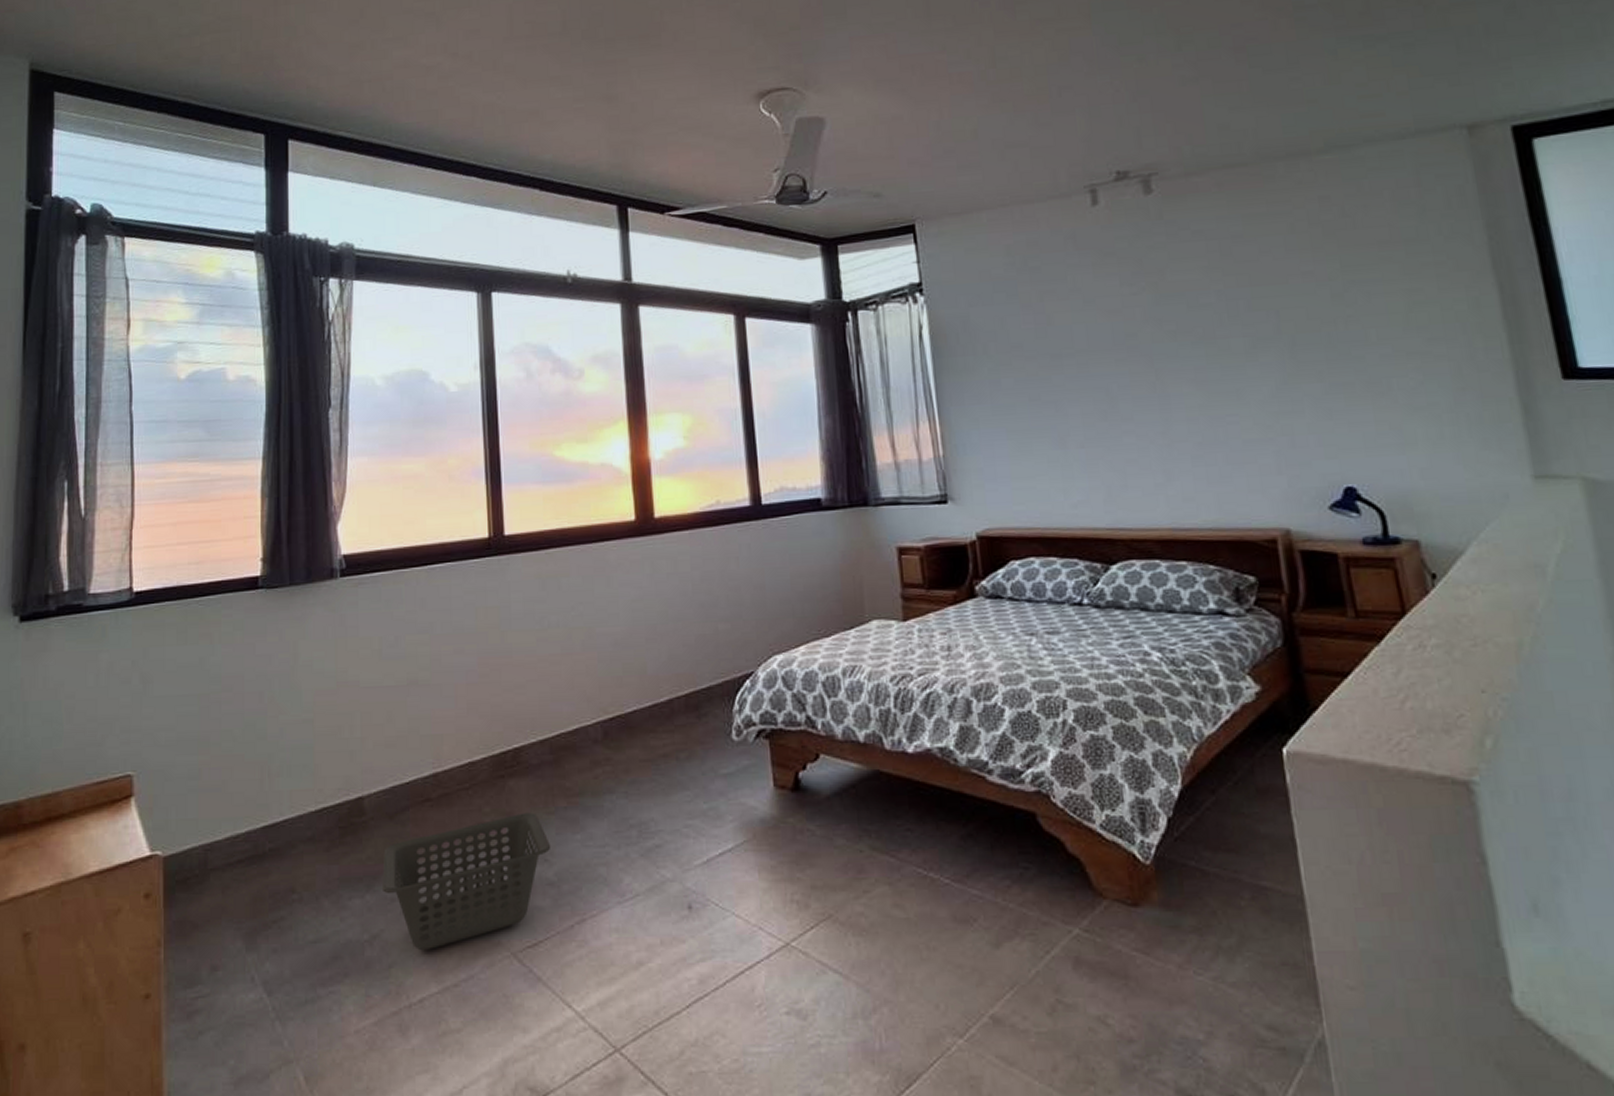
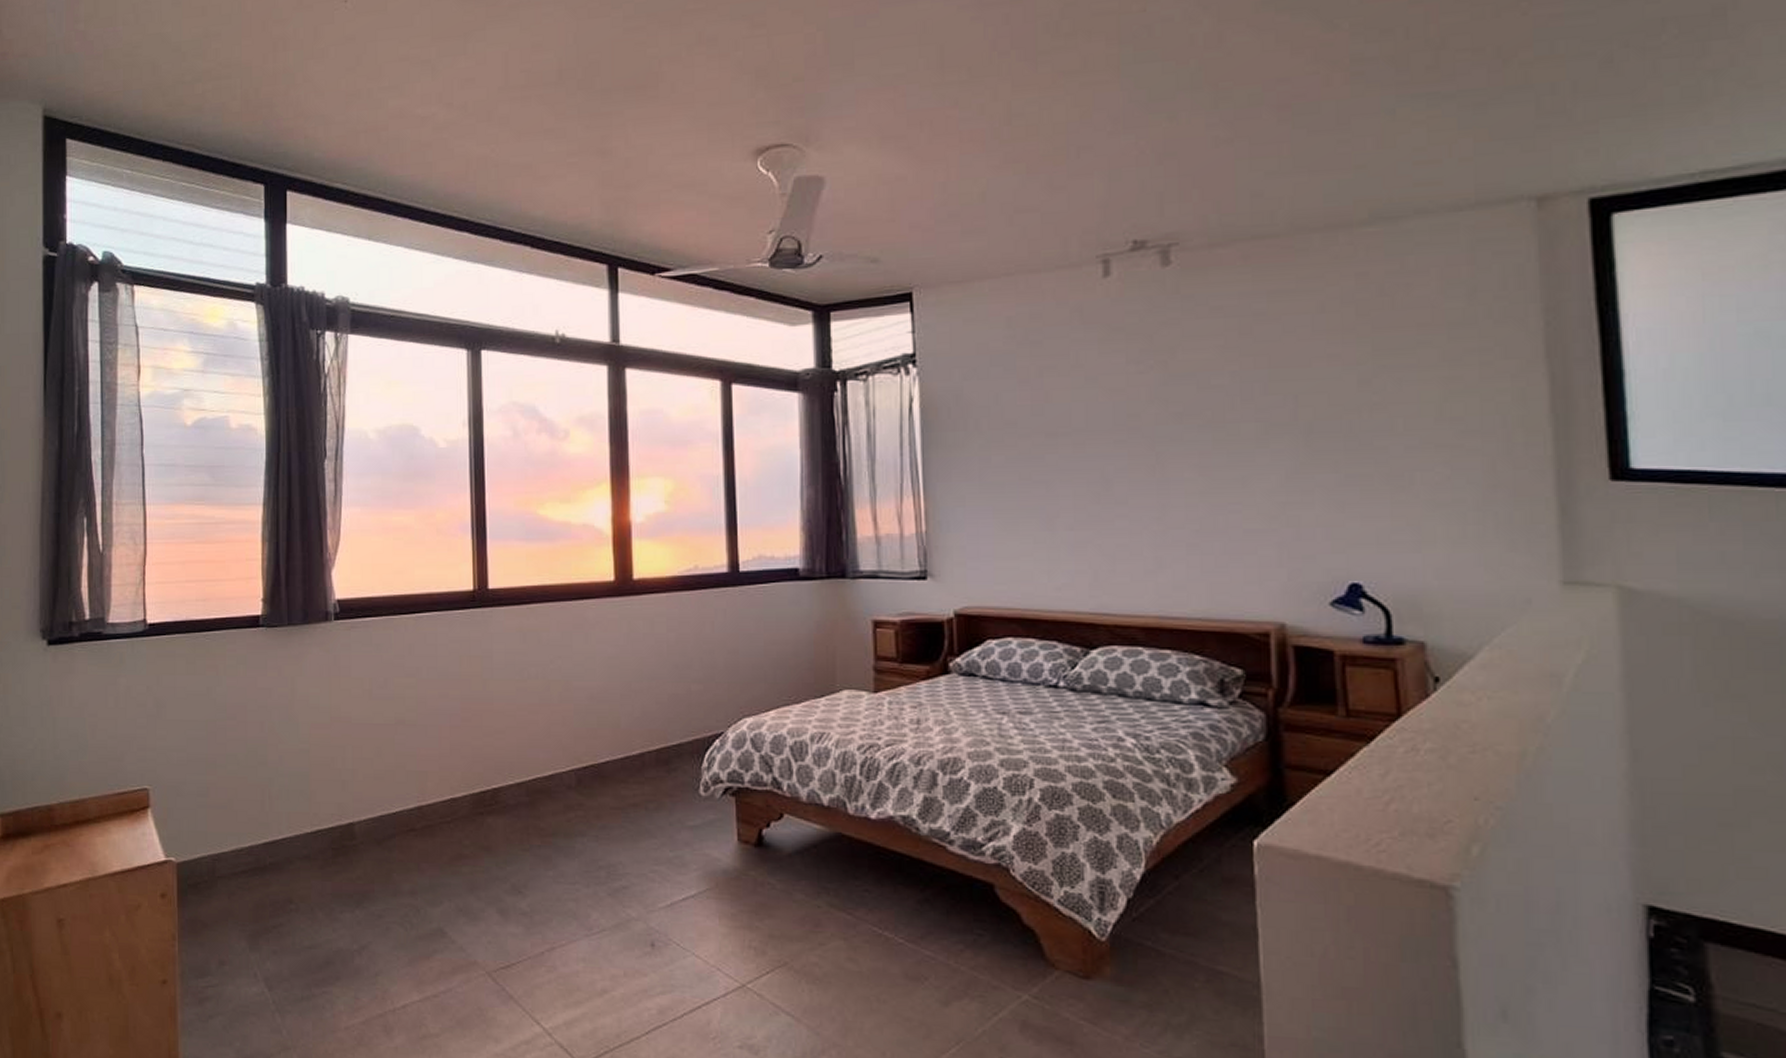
laundry basket: present [382,812,551,951] -> none [371,848,525,964]

